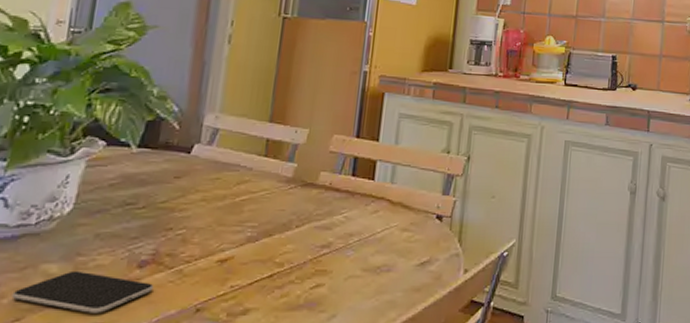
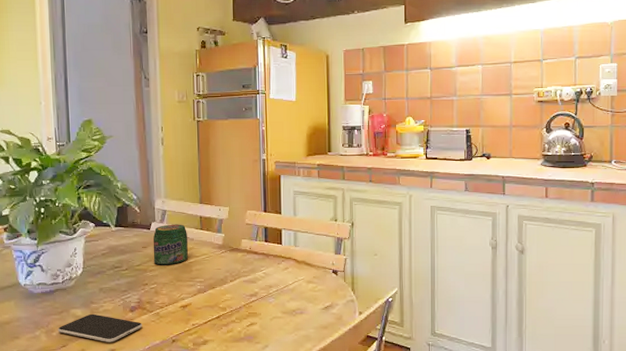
jar: none [187,147,245,203] -> present [152,224,189,265]

